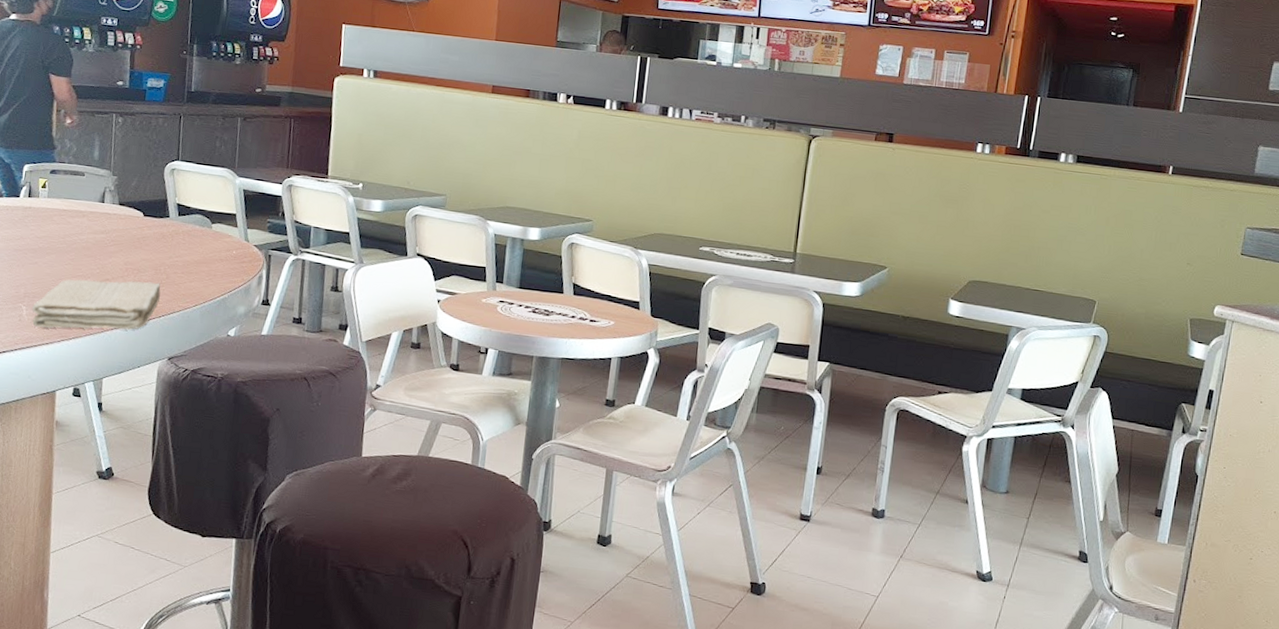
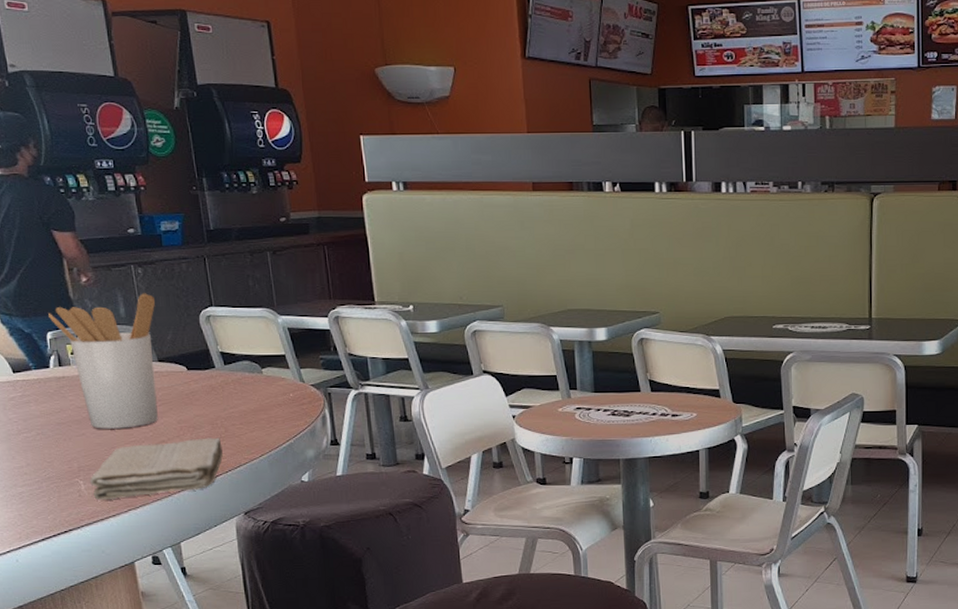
utensil holder: none [29,140,128,263] -> present [48,293,158,429]

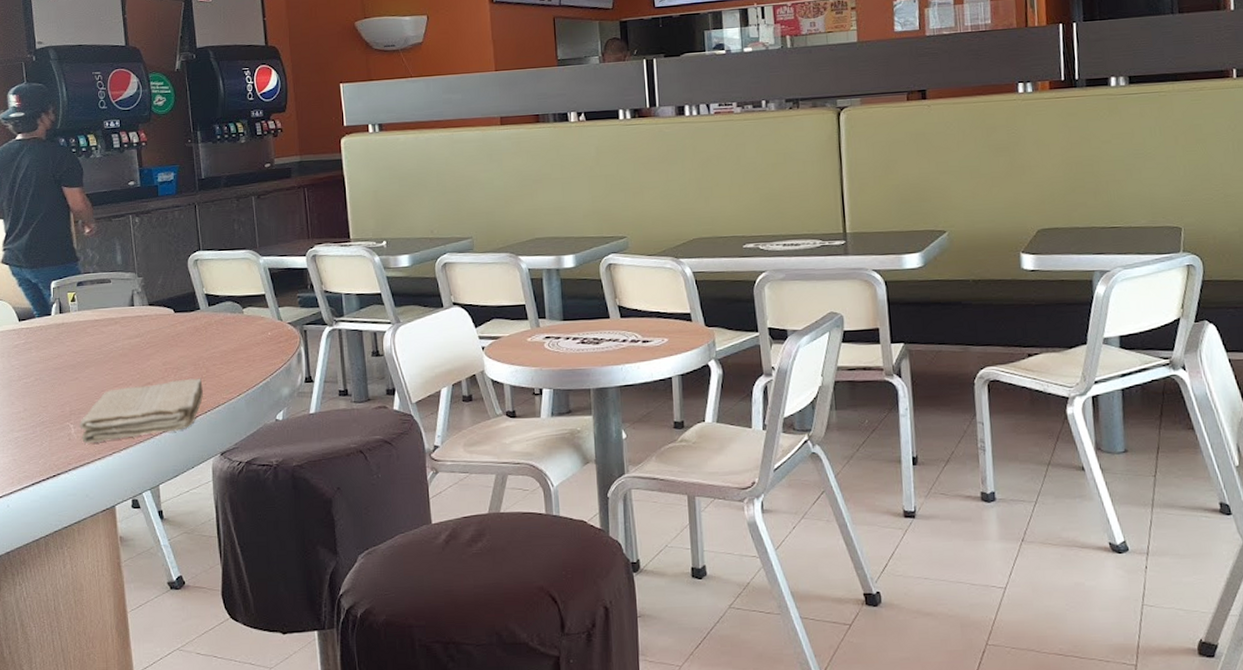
utensil holder: present [48,293,158,429] -> none [54,240,149,373]

